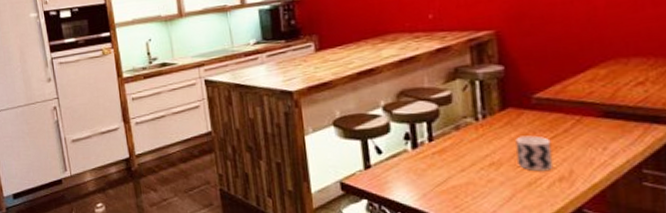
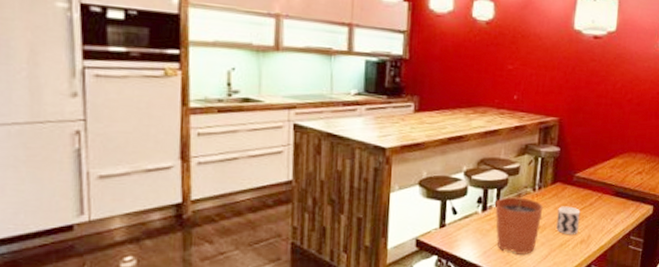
plant pot: none [427,112,494,198] -> present [495,183,544,256]

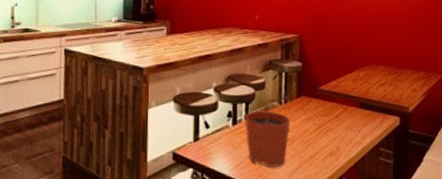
cup: present [556,206,581,234] -> none [305,119,327,146]

